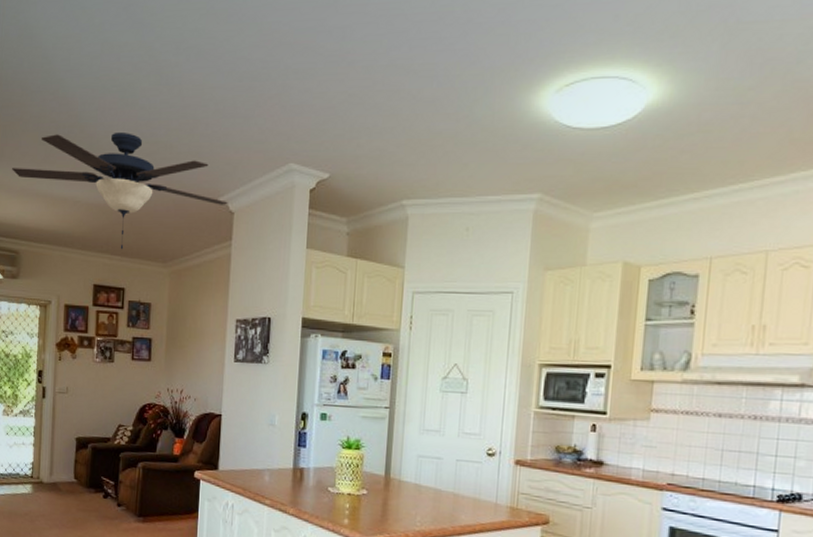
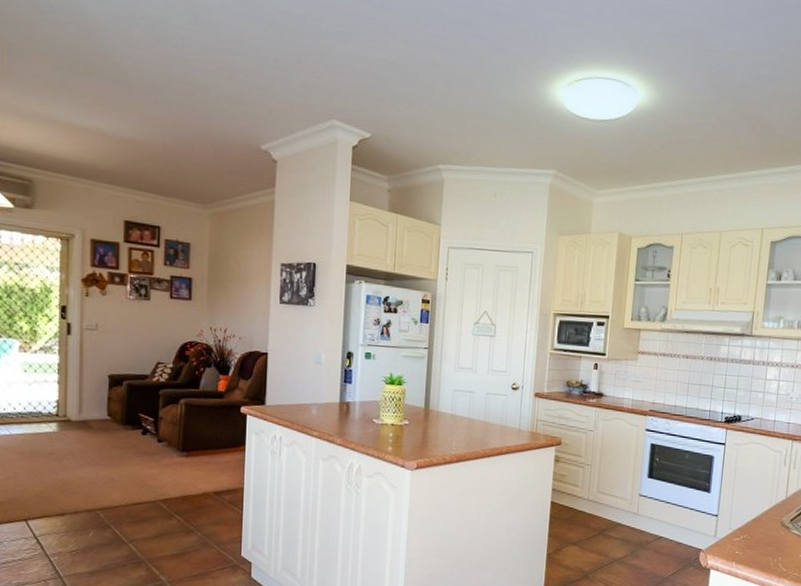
ceiling fan: present [12,131,228,250] -> none [21,60,271,188]

